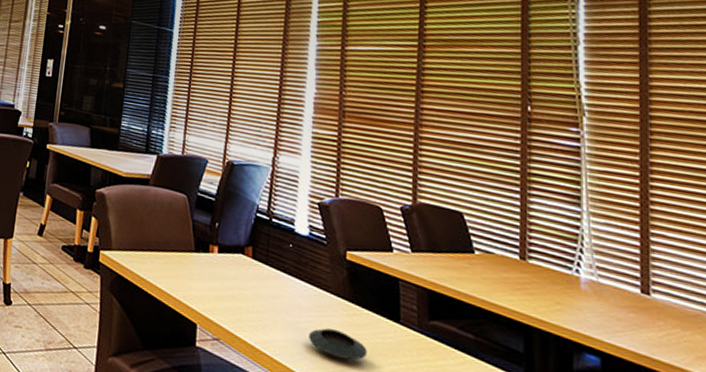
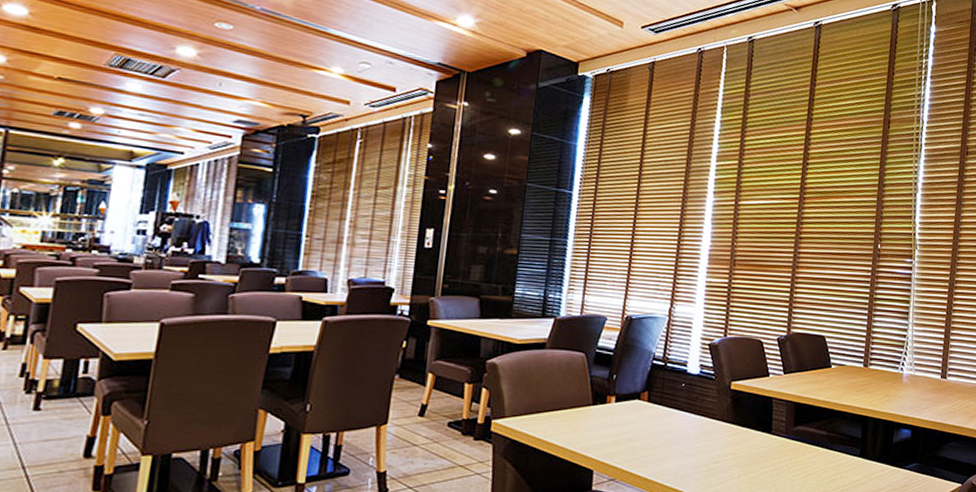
saucer: present [309,328,367,360] -> none [696,450,744,471]

